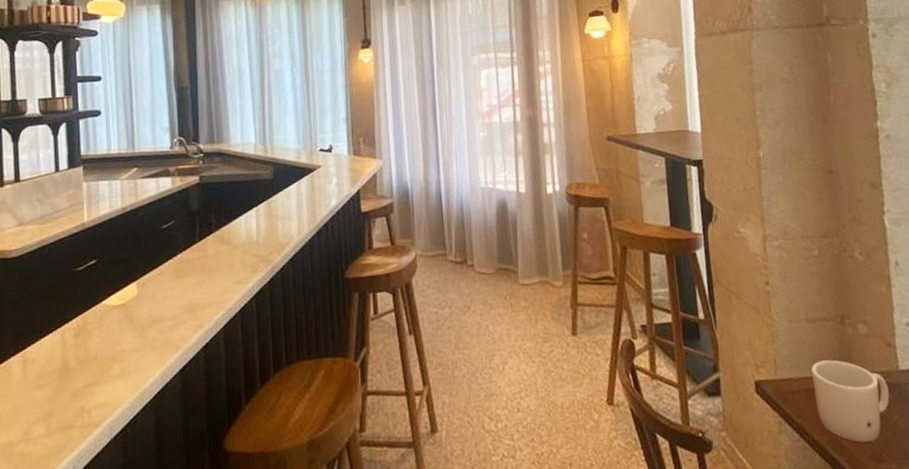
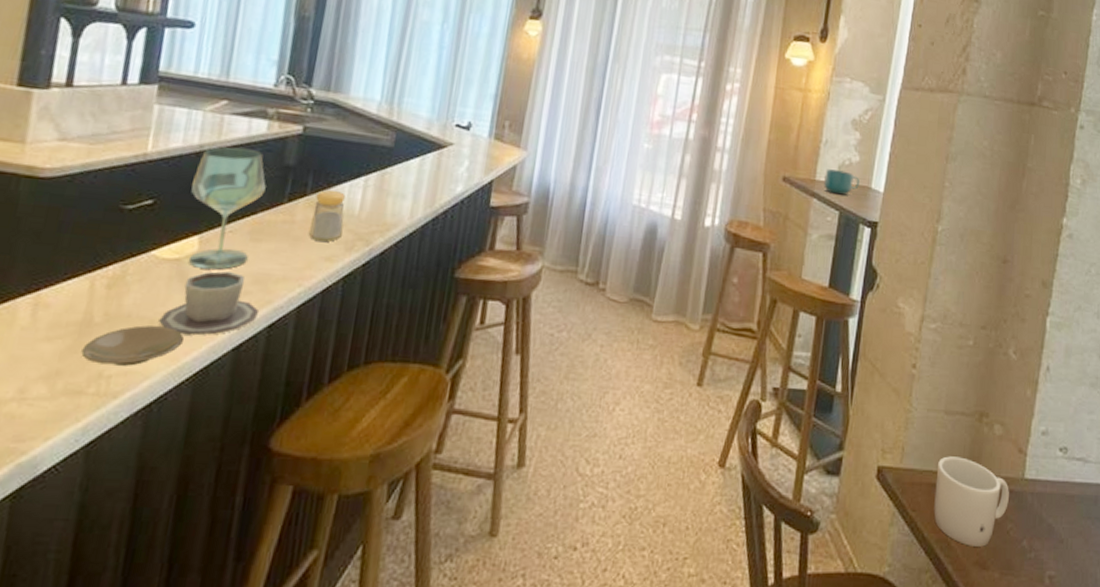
saucer: none [65,361,140,401] -> present [81,325,184,366]
cup: none [119,307,195,366] -> present [158,271,260,336]
wine glass: none [122,203,180,309] -> present [188,147,266,270]
salt shaker: none [220,223,247,269] -> present [308,190,345,242]
cup: none [643,120,678,143] -> present [823,169,860,195]

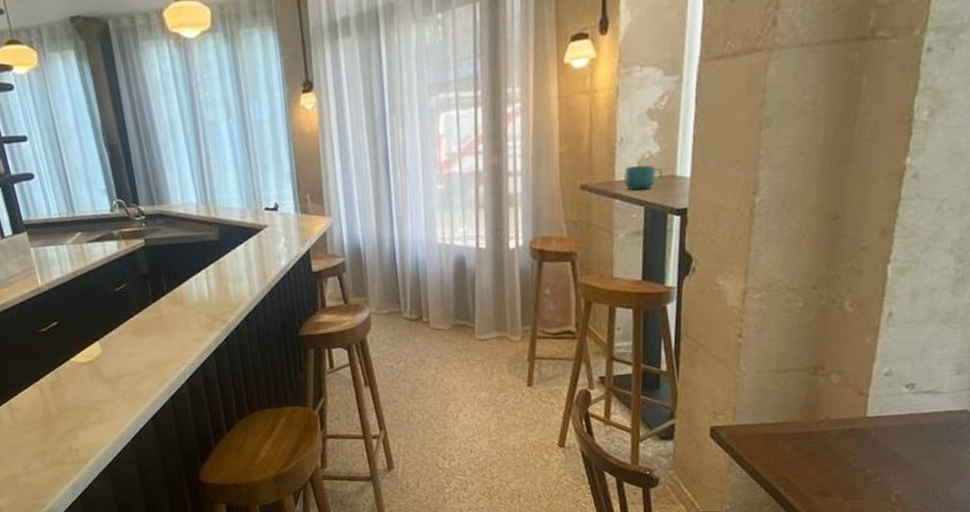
saucer: present [81,325,184,366] -> none [52,410,116,443]
cup: present [158,271,260,336] -> none [94,363,161,414]
wine glass: present [188,147,266,270] -> none [78,266,139,365]
salt shaker: present [308,190,345,242] -> none [172,285,202,328]
mug: present [933,456,1009,547] -> none [771,407,850,480]

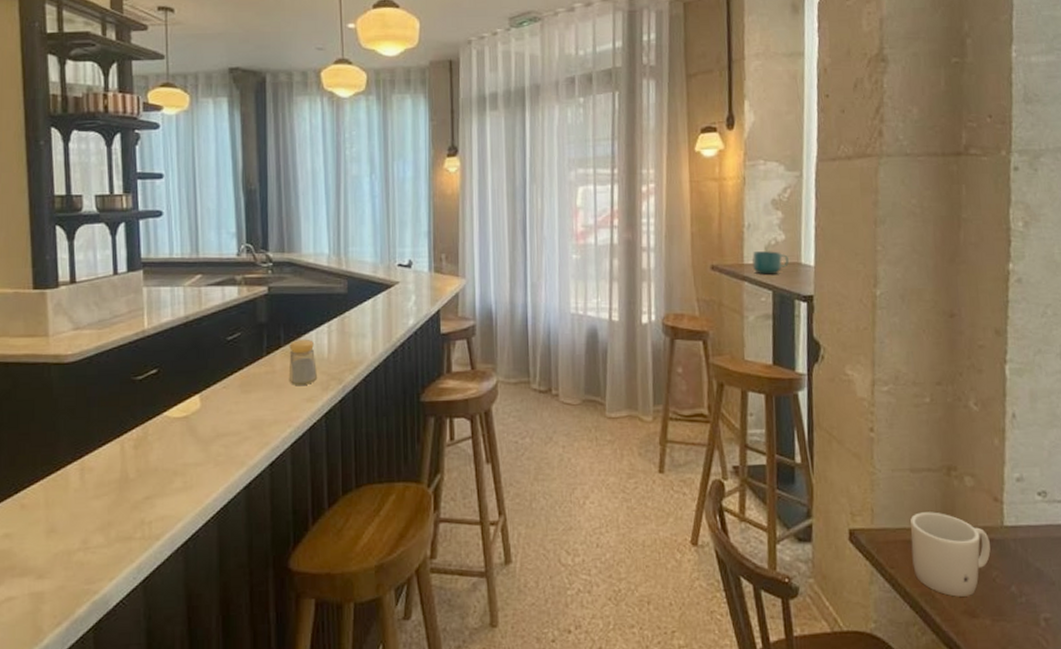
salt shaker: none [172,285,202,328] -> present [288,339,317,385]
mug: none [771,407,850,480] -> present [909,512,991,597]

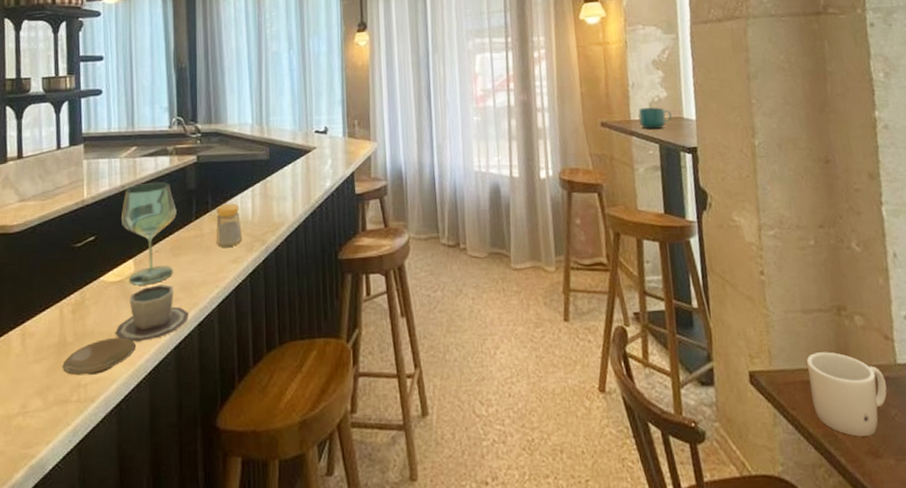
saucer: none [124,475,203,513] -> present [62,337,136,376]
cup: none [180,422,260,480] -> present [115,284,190,342]
wine glass: none [185,313,246,422] -> present [120,181,177,285]

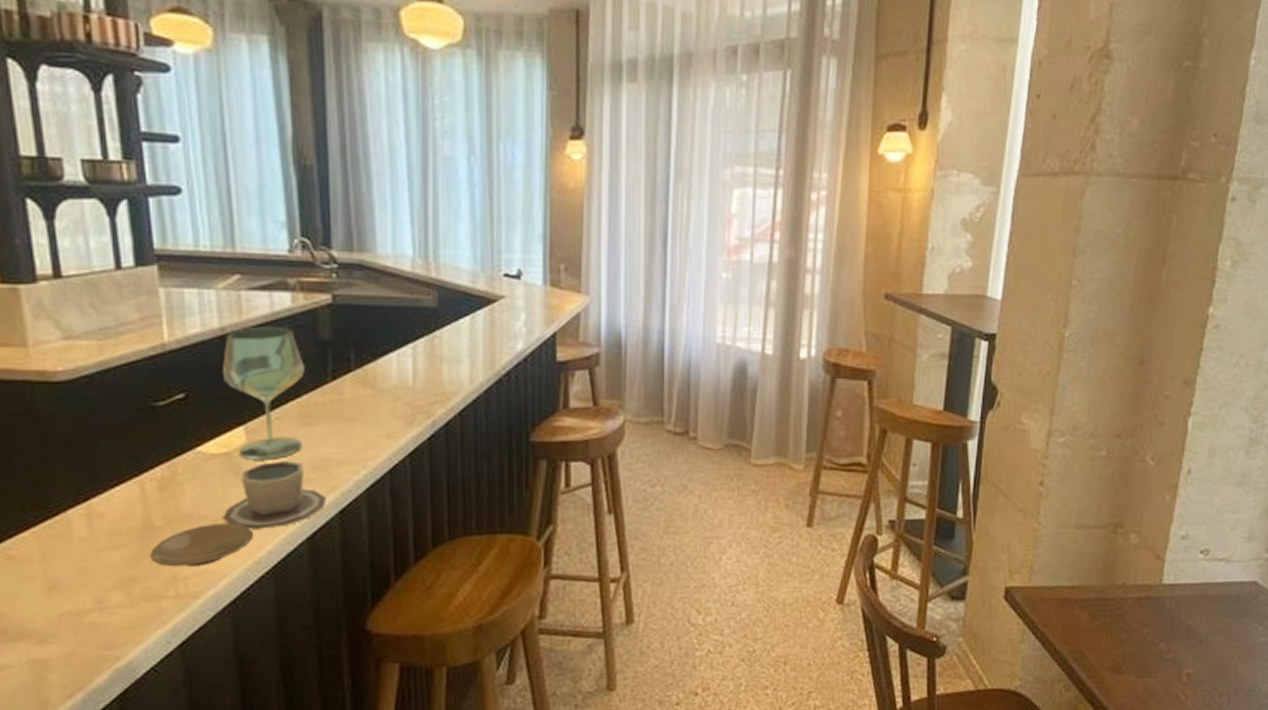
salt shaker: present [215,203,242,247] -> none [361,362,399,418]
cup: present [637,106,672,129] -> none [931,278,973,307]
mug: present [806,351,888,437] -> none [1066,569,1146,654]

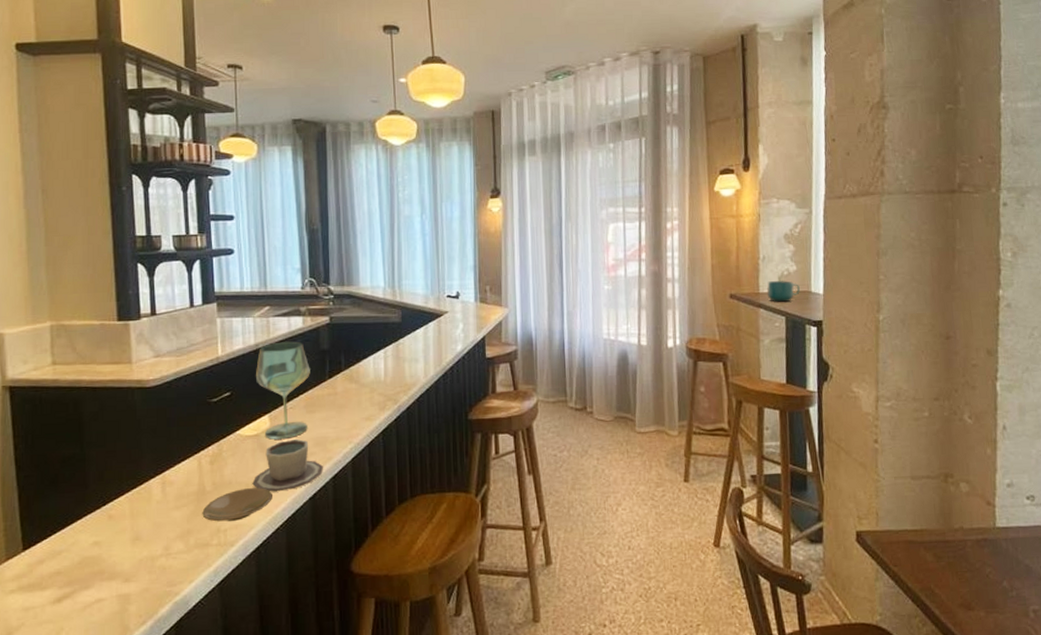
cup: none [931,278,973,307] -> present [766,280,800,302]

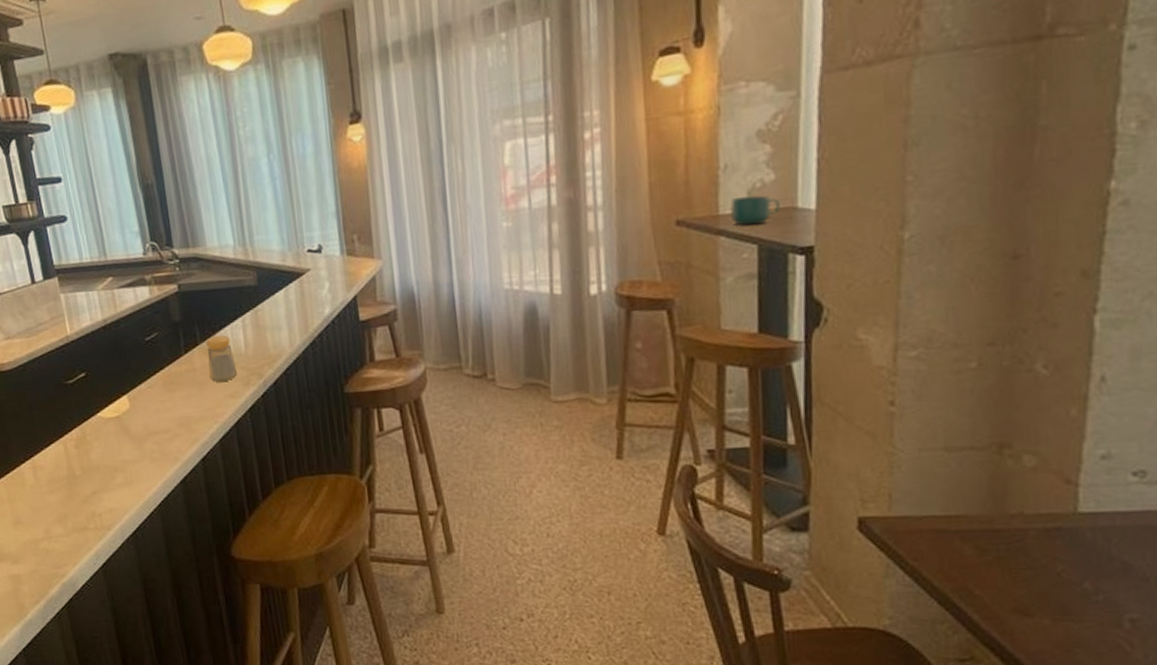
saucer: present [202,488,272,522] -> none [75,471,143,506]
cup: present [252,439,324,492] -> none [120,420,192,476]
wine glass: present [255,341,310,440] -> none [107,314,169,421]
salt shaker: none [349,363,375,406] -> present [206,335,237,382]

